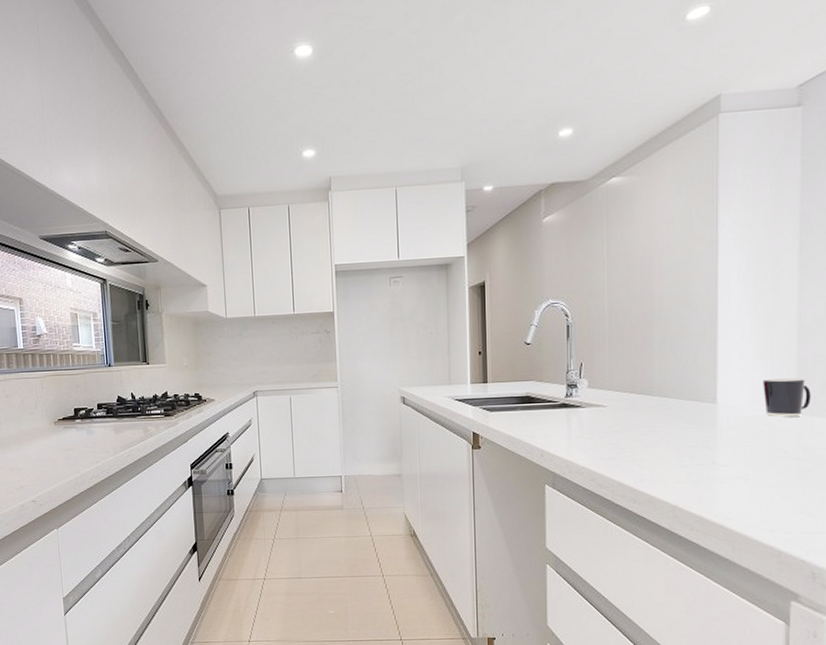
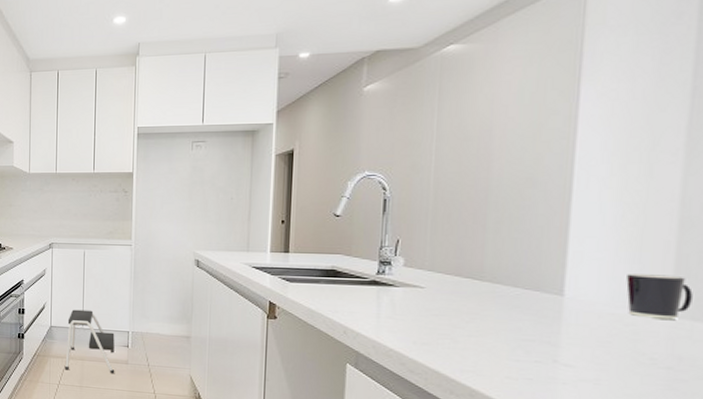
step stool: none [278,458,331,523] -> present [64,309,115,374]

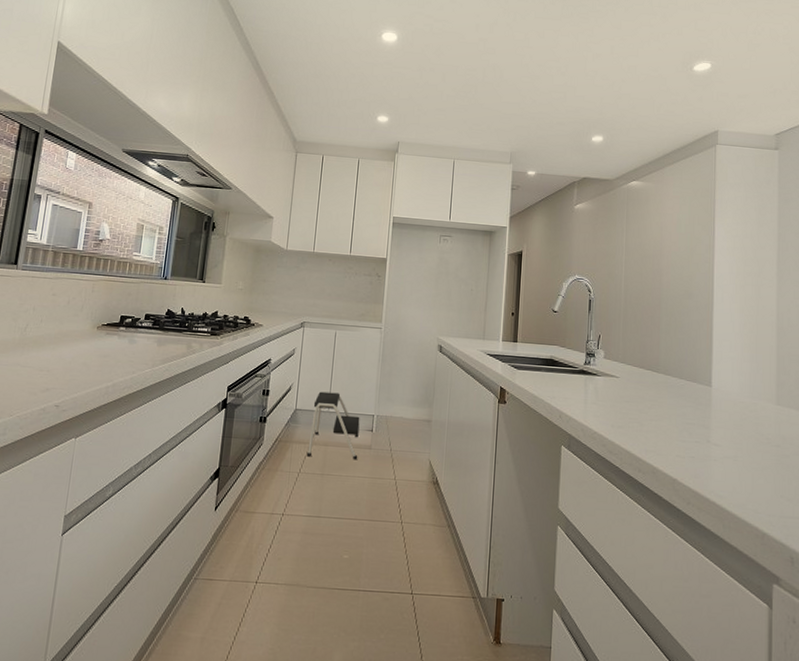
mug: present [626,274,693,319] -> none [749,370,788,407]

